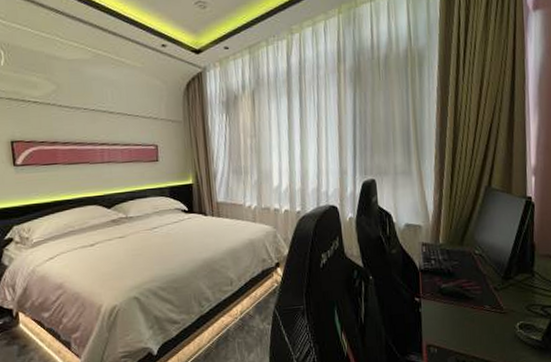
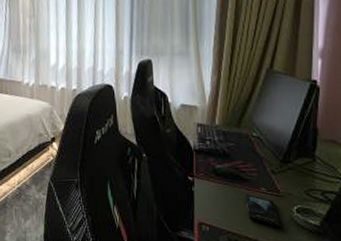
smartphone: none [470,312,506,346] -> present [245,193,282,229]

